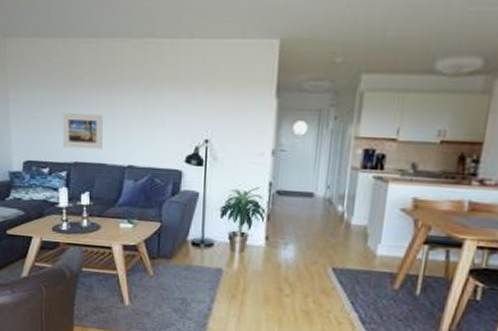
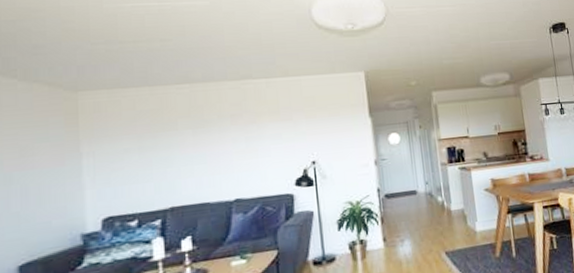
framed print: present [62,113,103,150] -> none [152,154,204,195]

